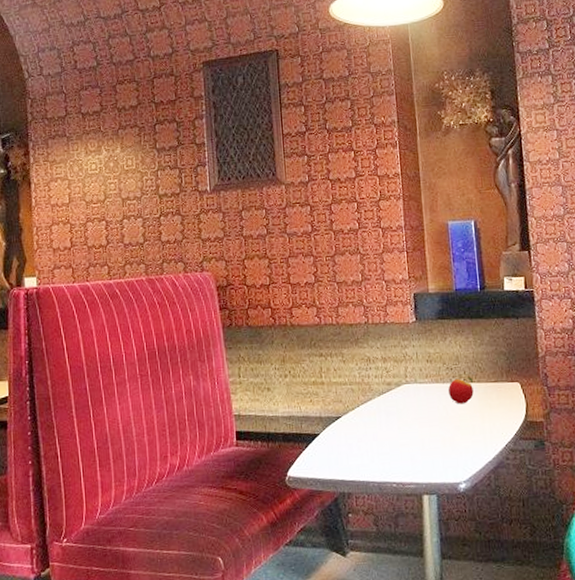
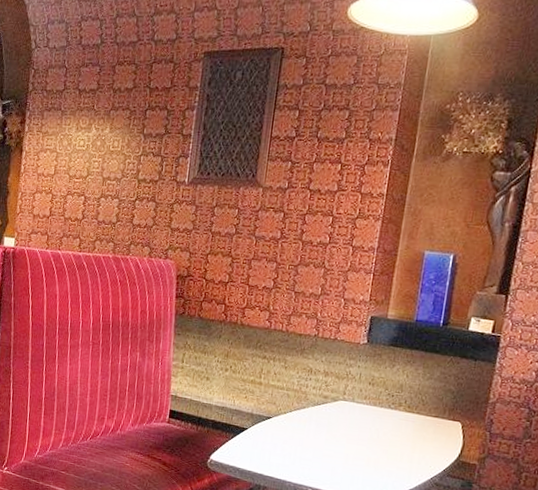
apple: present [448,377,474,404] -> none [383,405,412,431]

